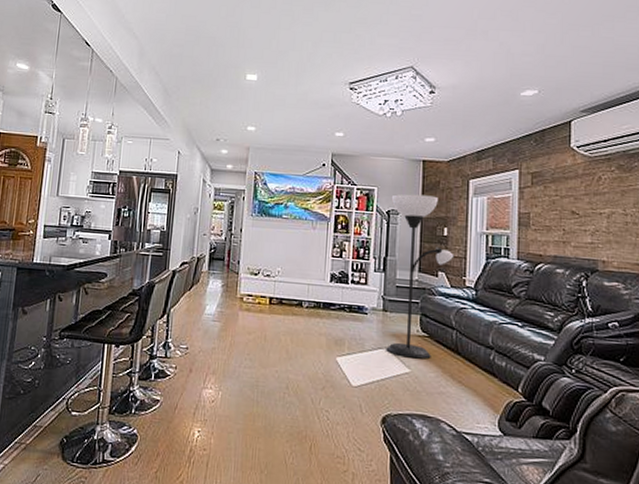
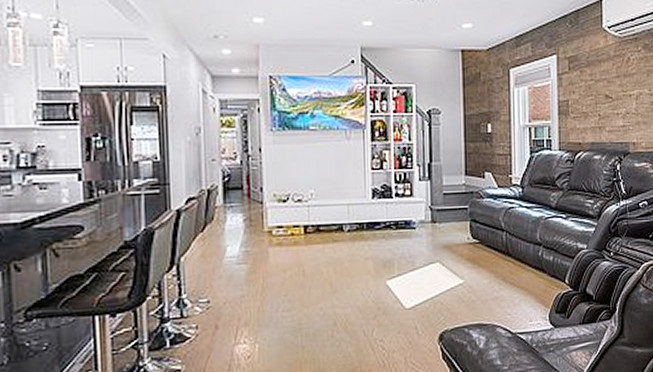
floor lamp: present [386,194,455,359] -> none [431,89,500,268]

